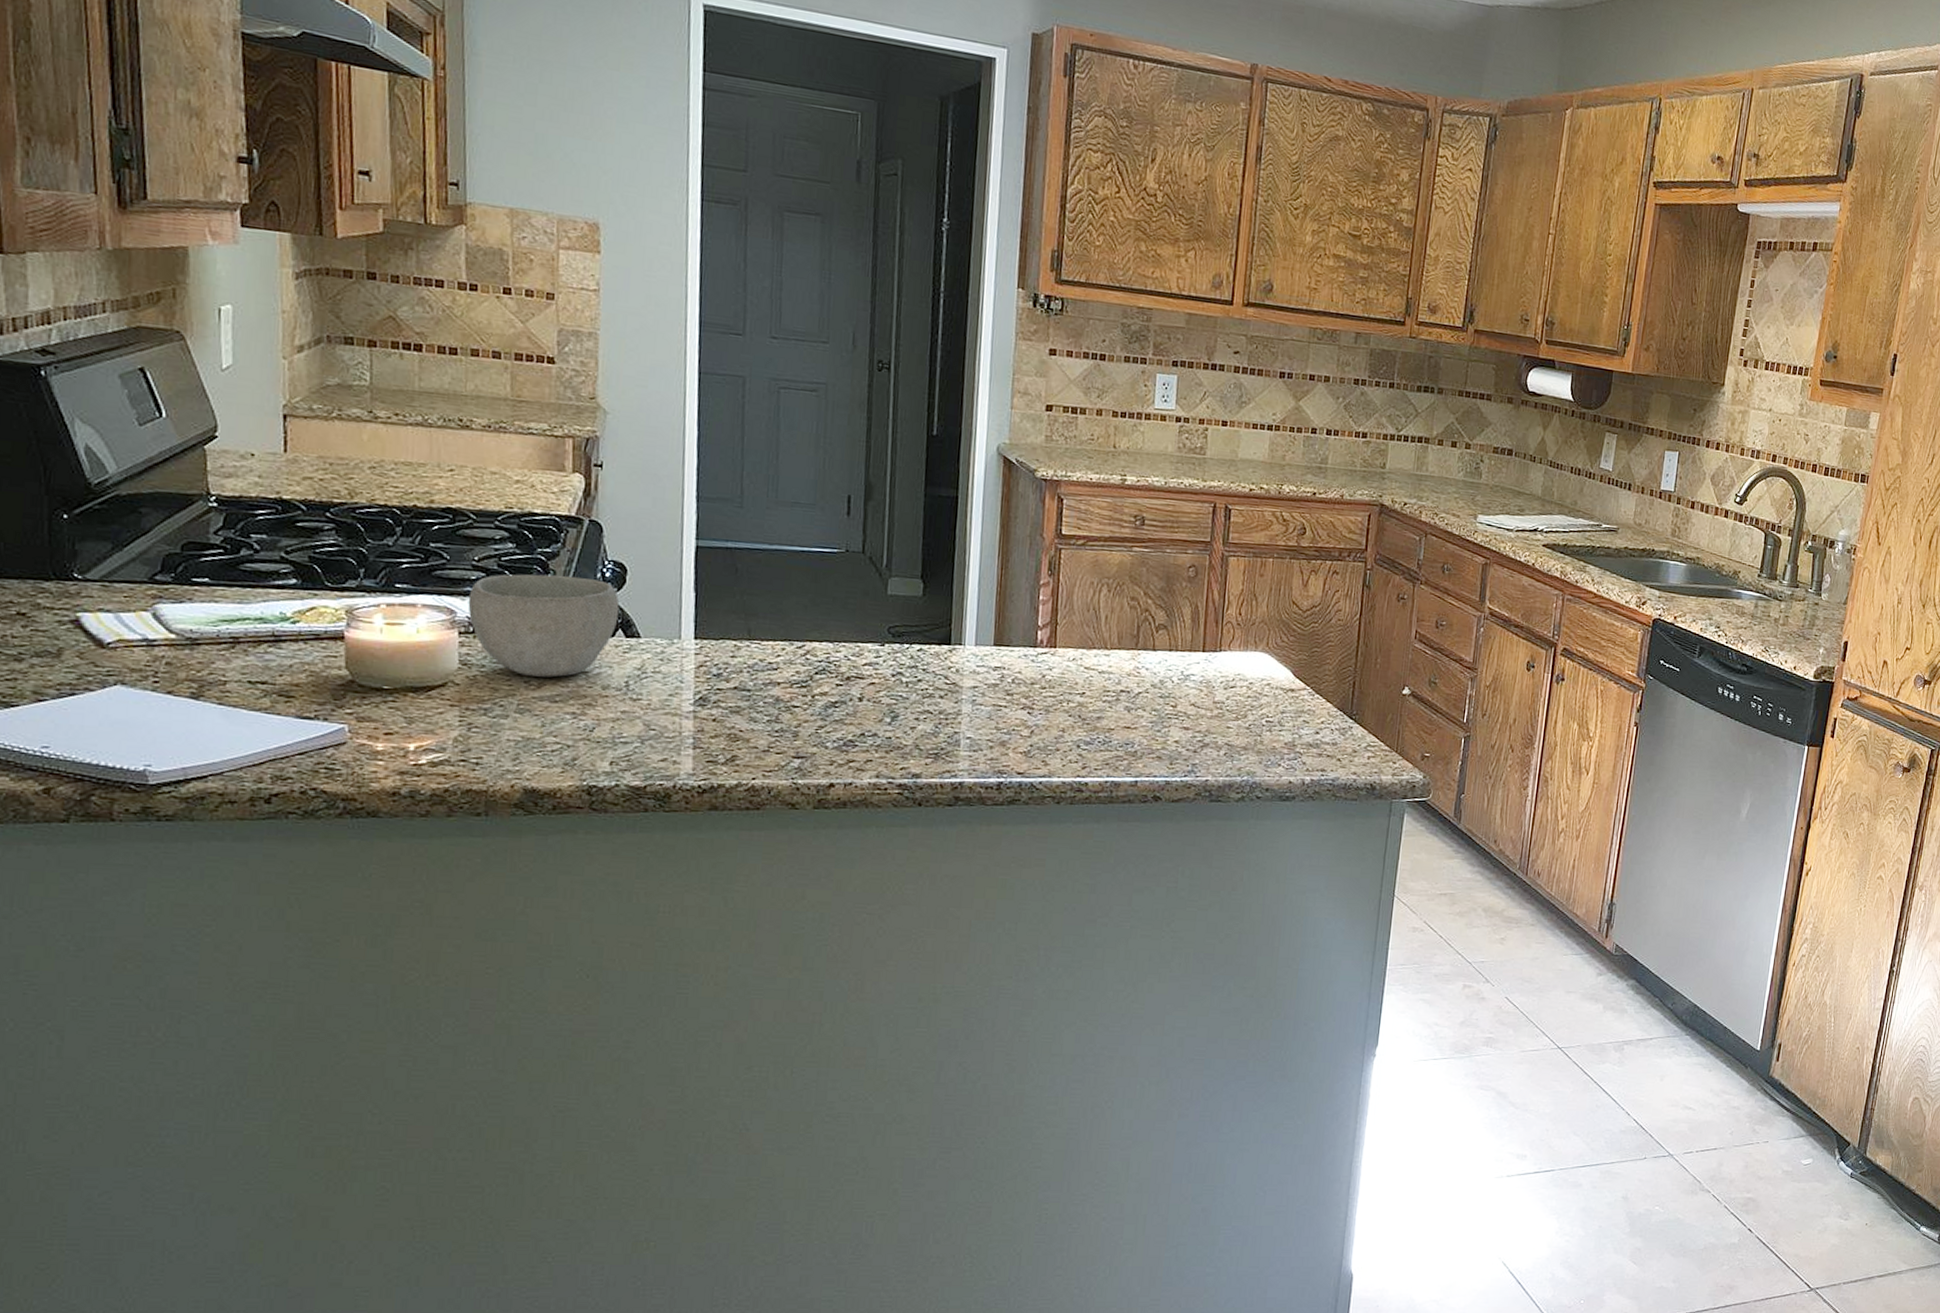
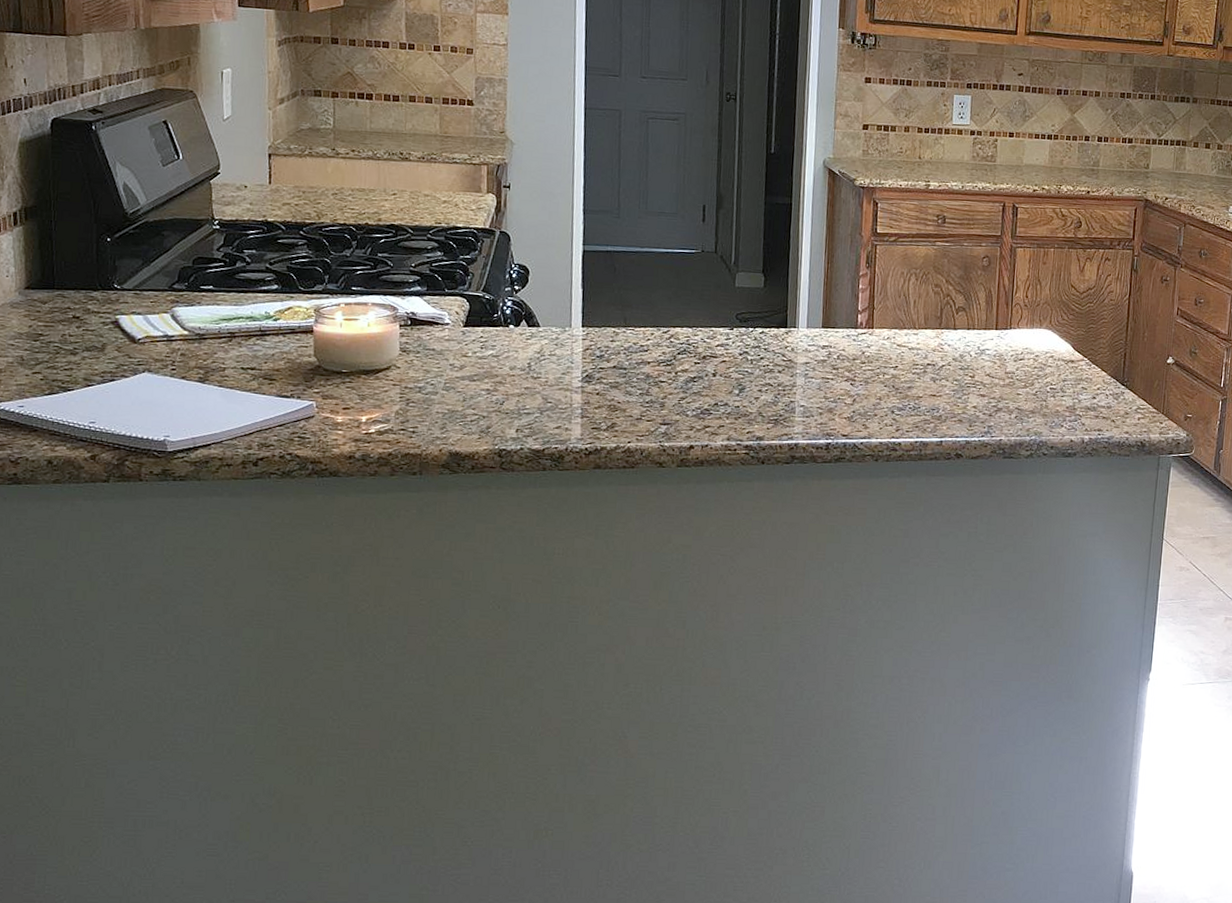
bowl: present [468,574,620,678] -> none [406,276,524,361]

